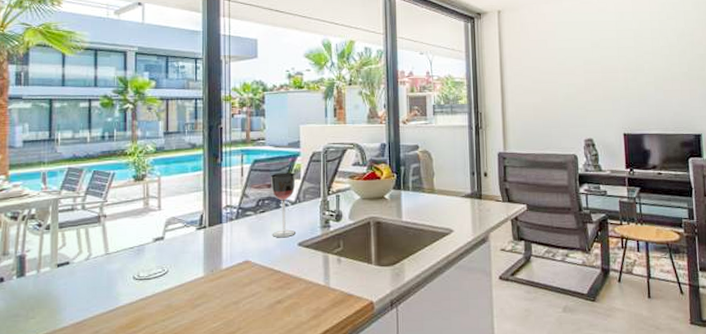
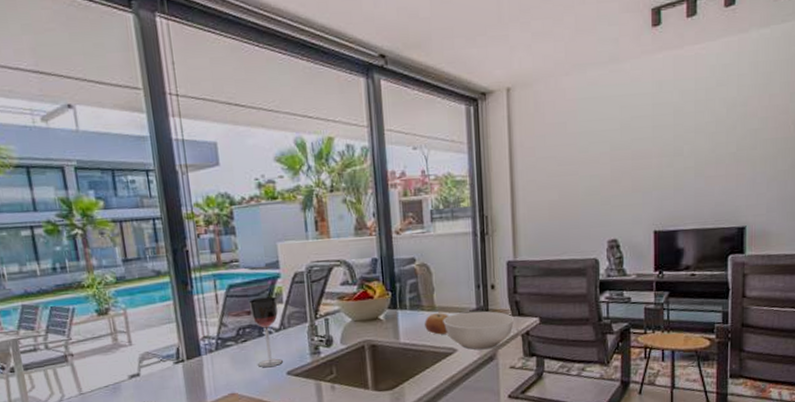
fruit: none [425,195,447,216] -> present [425,313,449,335]
bowl: none [441,195,505,232] -> present [443,311,515,350]

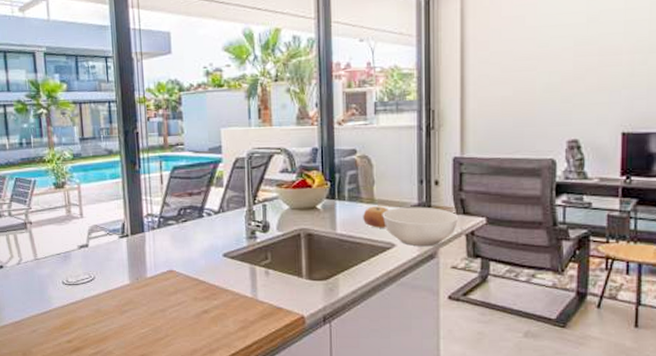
wineglass: present [249,296,283,368] -> none [192,180,220,248]

